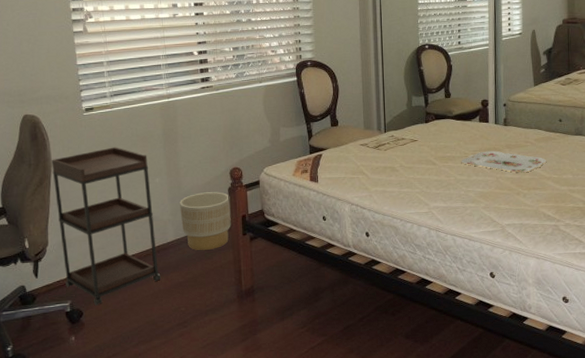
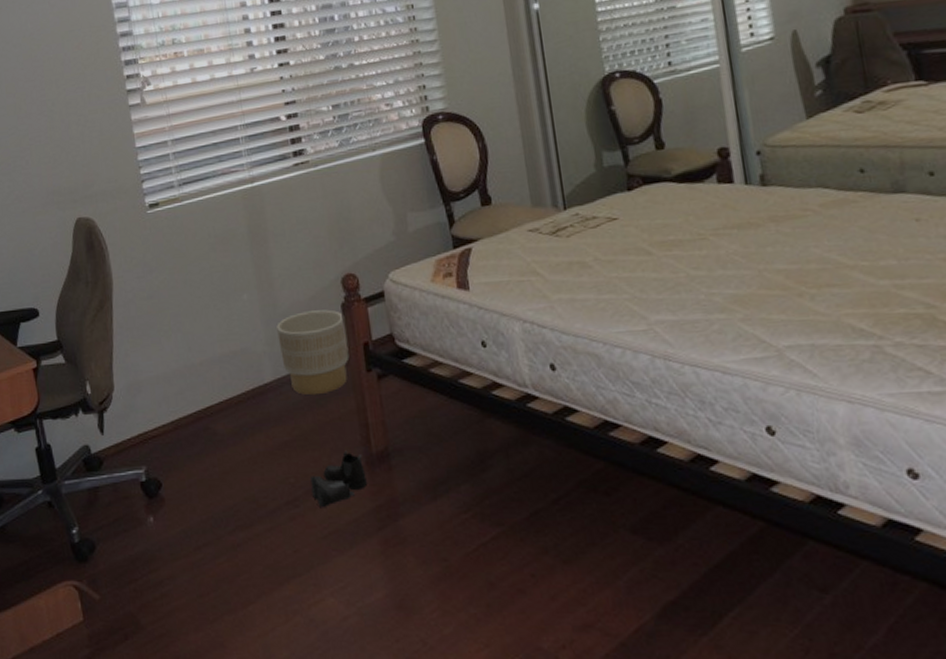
shelving unit: present [51,147,161,306] -> none [111,253,259,474]
boots: none [197,288,237,328] -> present [310,450,367,508]
serving tray: present [461,150,547,173] -> none [693,227,846,262]

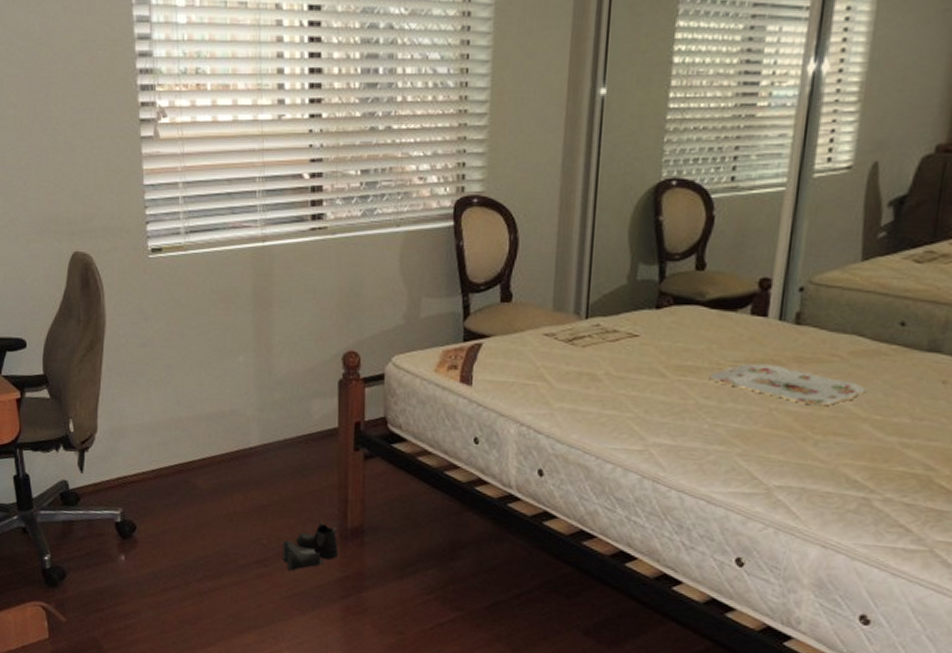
planter: present [276,309,350,396] -> none [269,382,340,466]
serving tray: none [693,227,846,262] -> present [709,363,866,406]

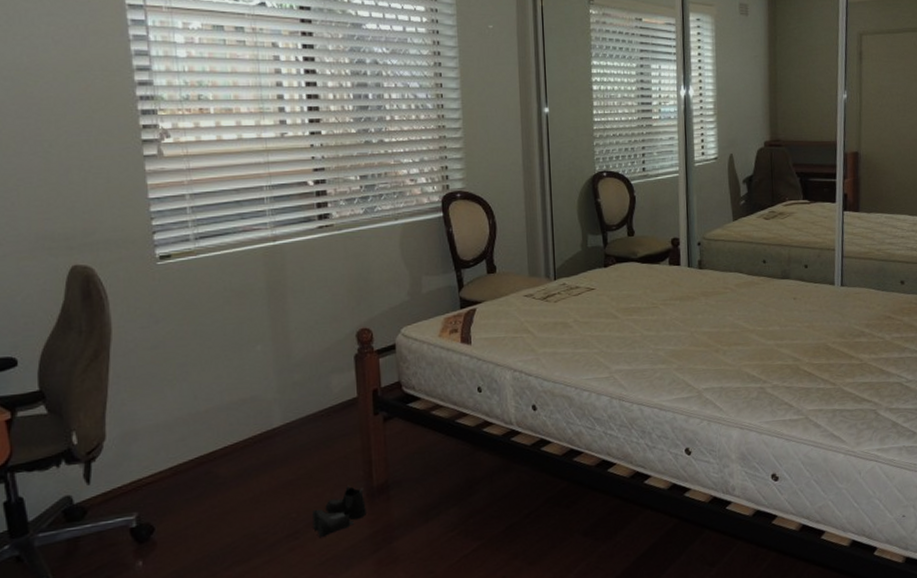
serving tray: present [709,363,866,406] -> none [648,299,750,326]

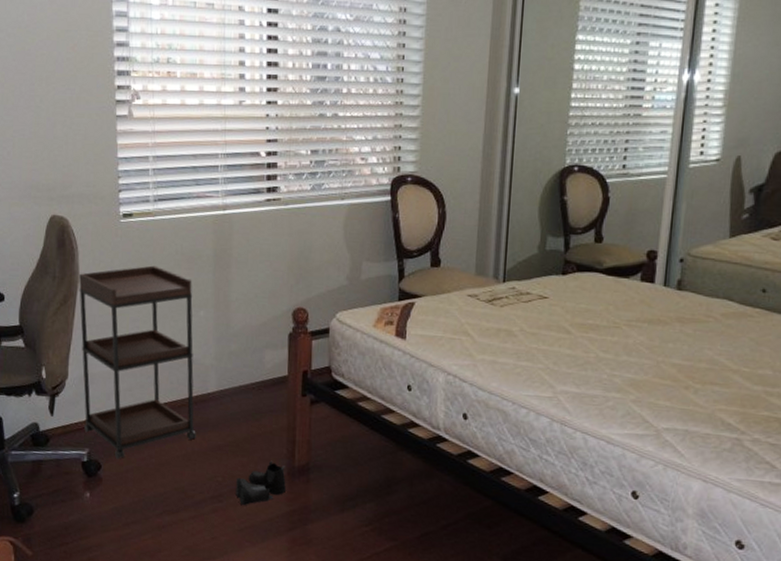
shelving unit: none [110,305,264,518] -> present [78,265,196,459]

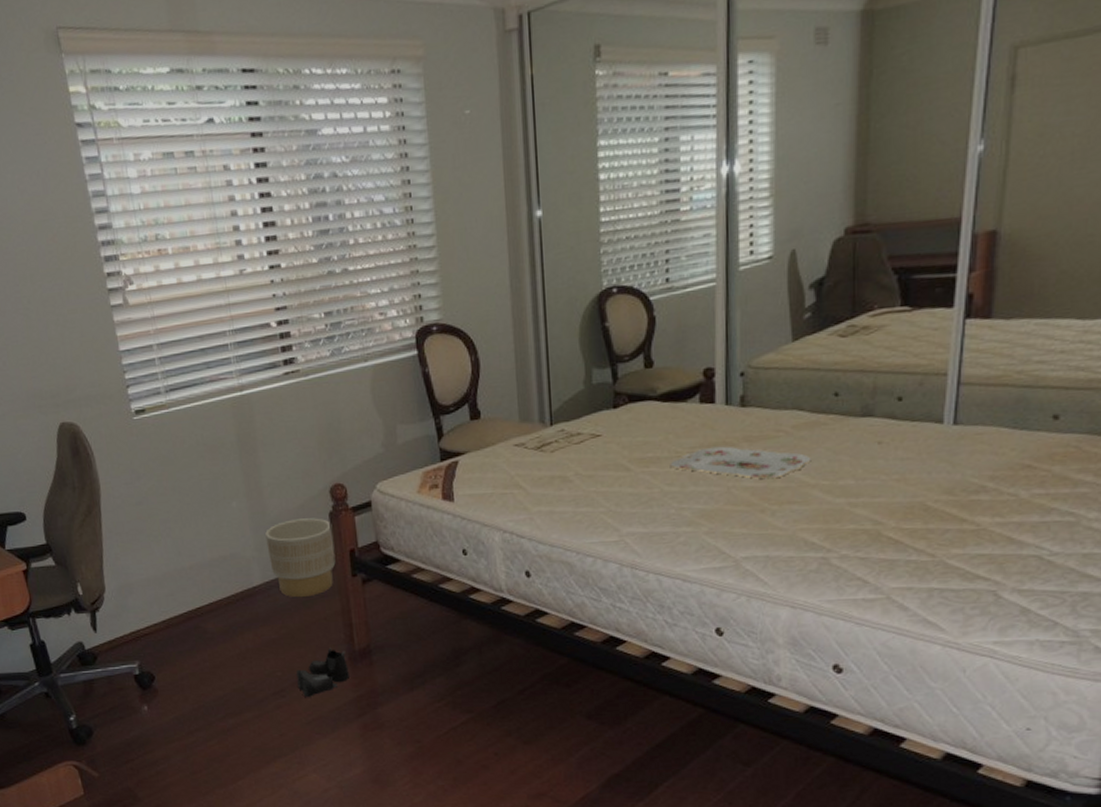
shelving unit: present [78,265,196,459] -> none [98,461,248,668]
planter: none [226,335,290,410] -> present [265,518,336,598]
serving tray: none [607,322,736,360] -> present [670,446,811,480]

